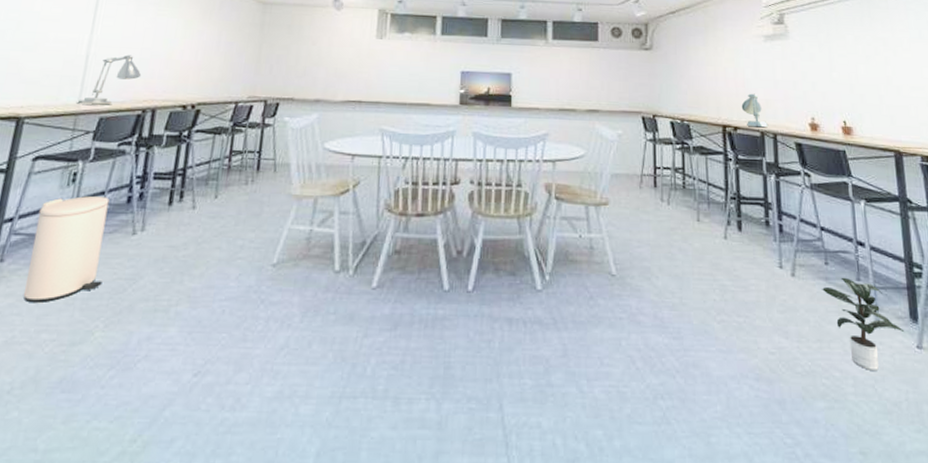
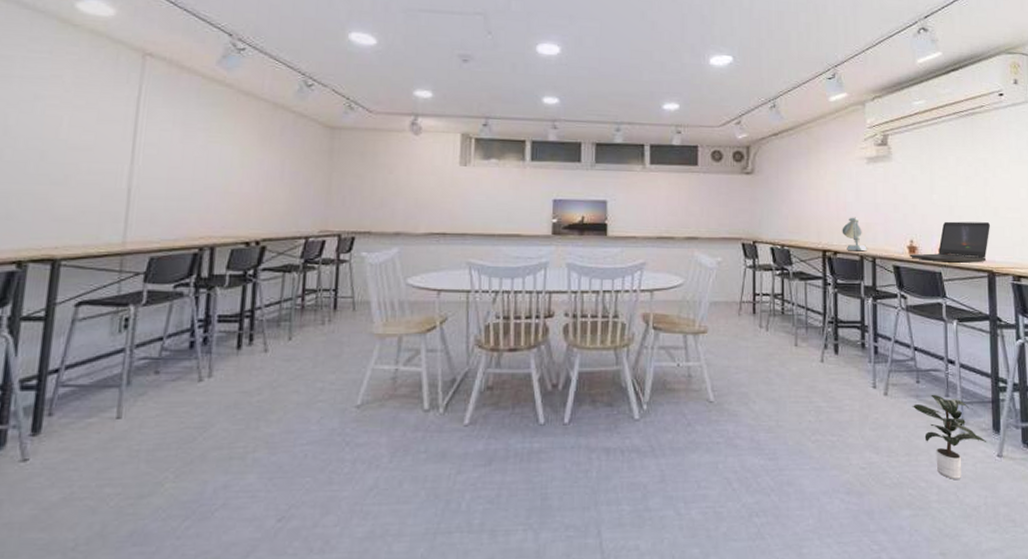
pedal bin: present [24,196,110,302] -> none [80,343,169,456]
desk lamp: present [75,54,142,105] -> none [120,187,195,244]
laptop computer: none [811,99,894,142] -> present [910,221,990,263]

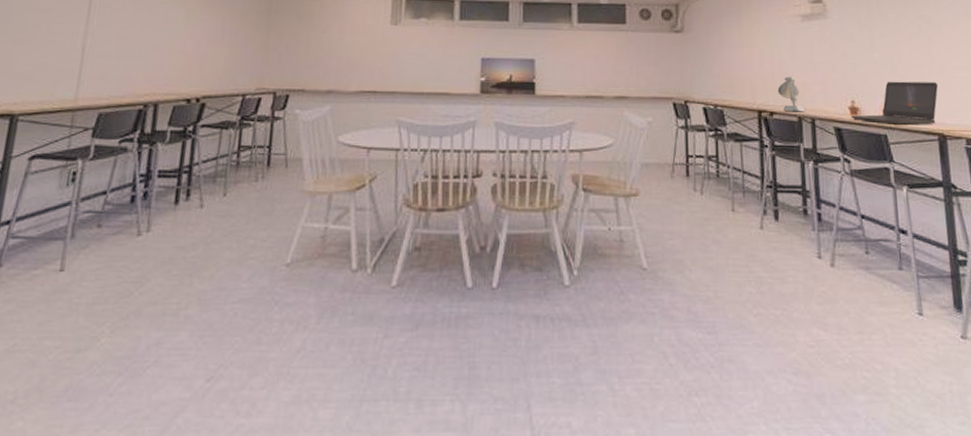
potted plant: present [912,395,987,480] -> none [862,268,949,363]

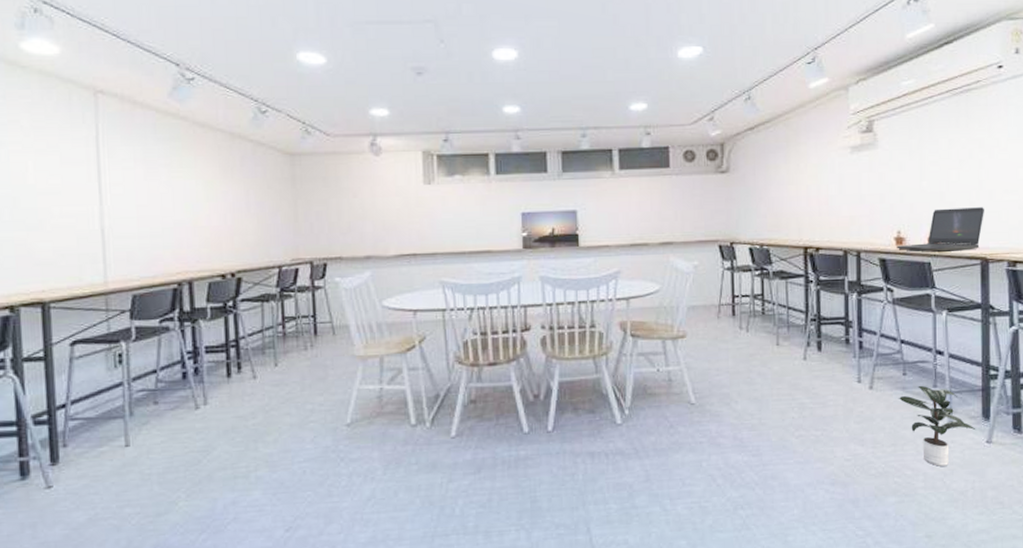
desk lamp: present [777,76,807,112] -> none [824,211,852,247]
potted plant: none [862,268,949,363] -> present [898,386,976,467]

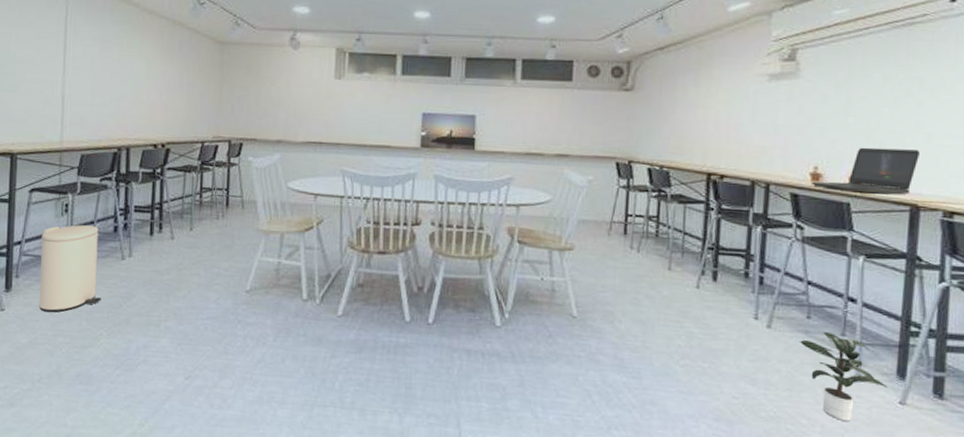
pedal bin: none [91,375,175,481] -> present [39,225,101,313]

